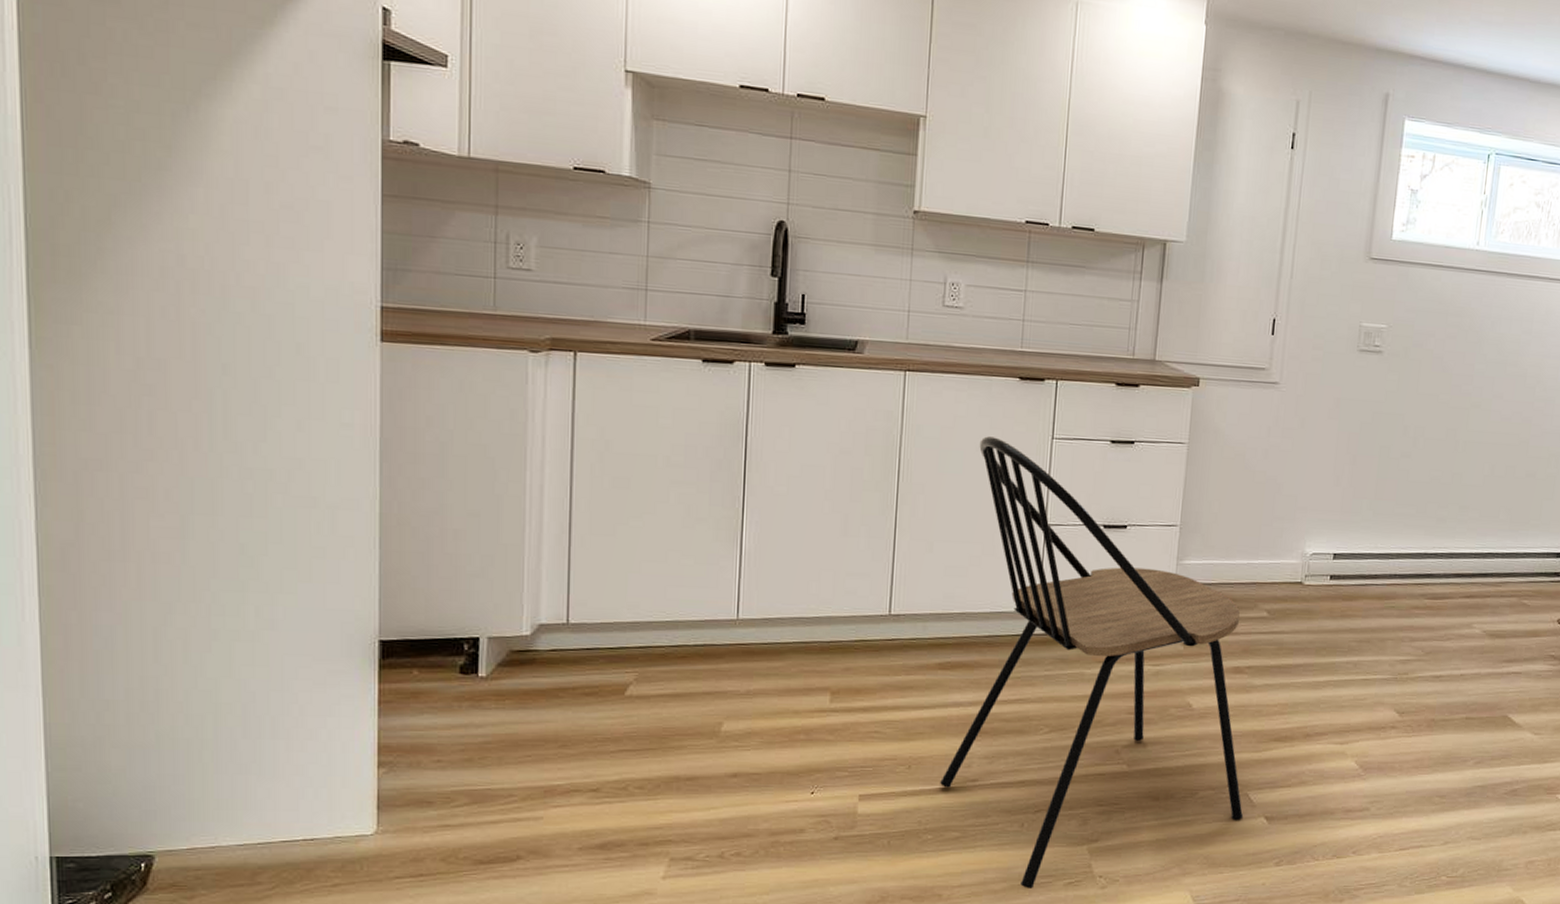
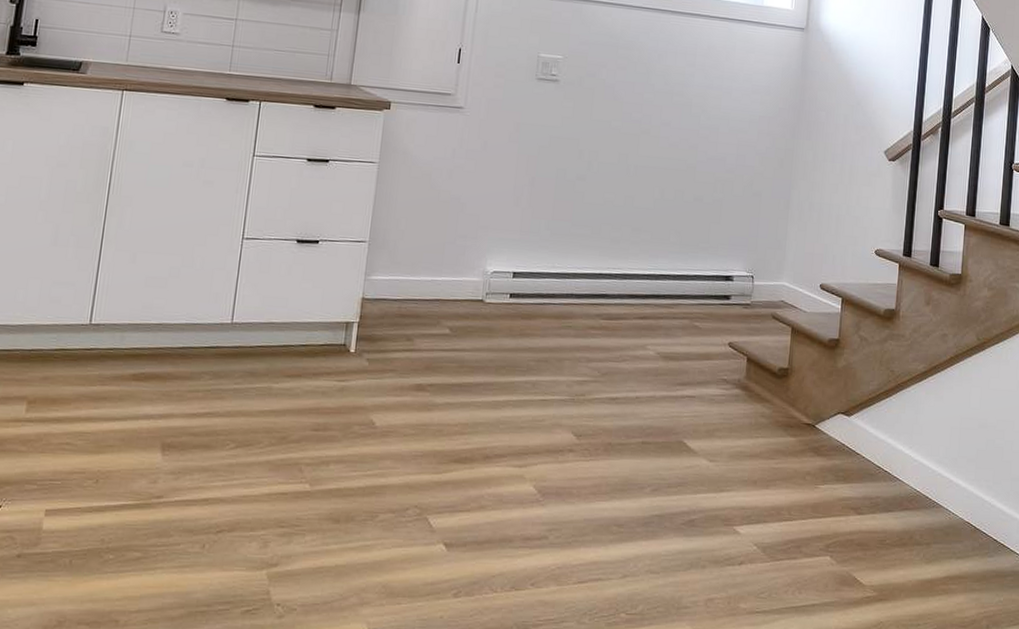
dining chair: present [940,436,1243,888] -> none [126,152,423,616]

